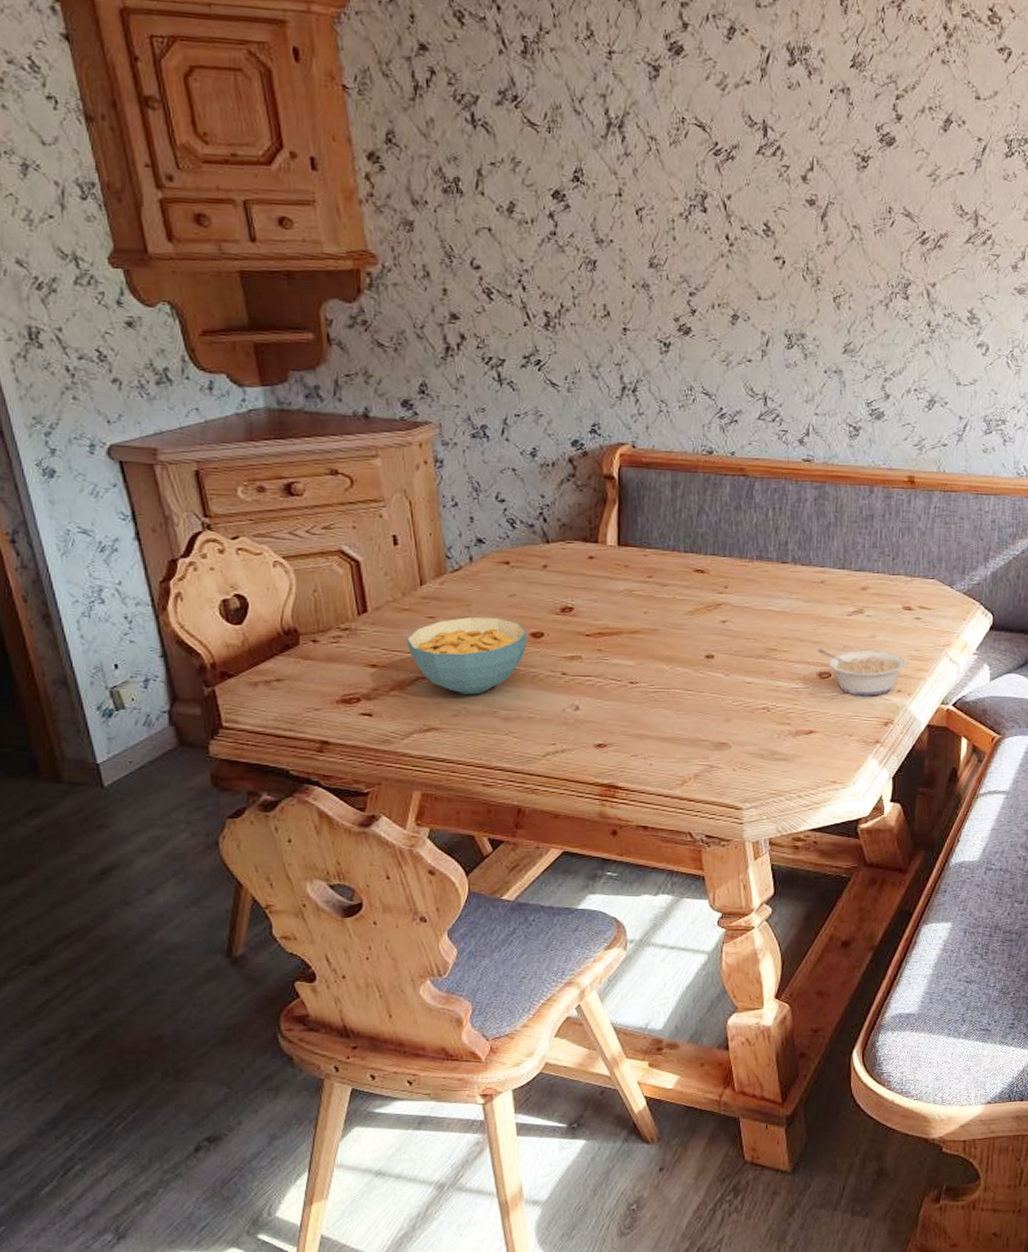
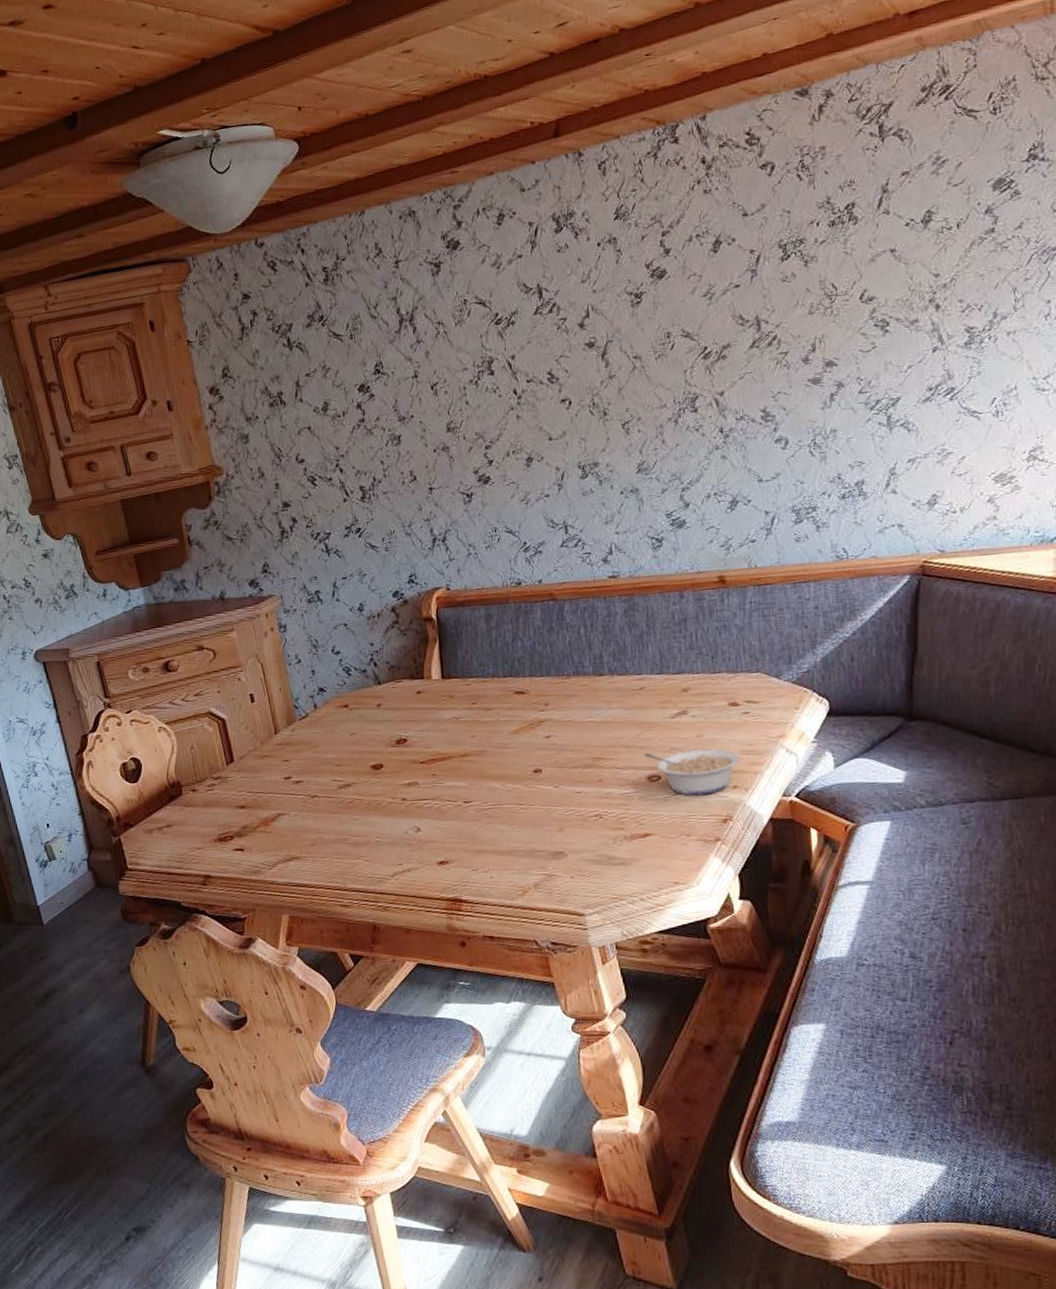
cereal bowl: present [406,617,528,695] -> none [267,755,369,826]

